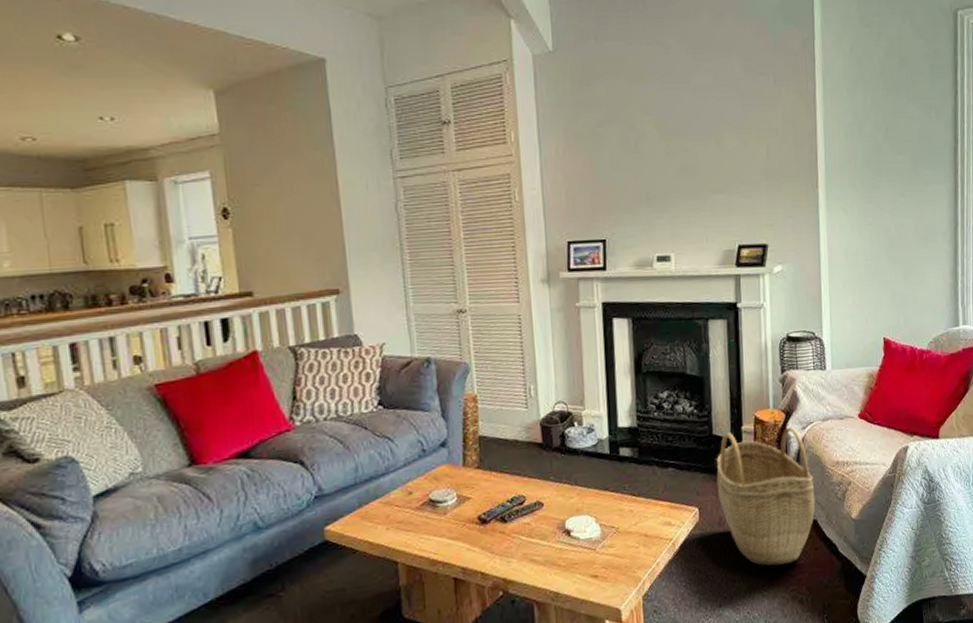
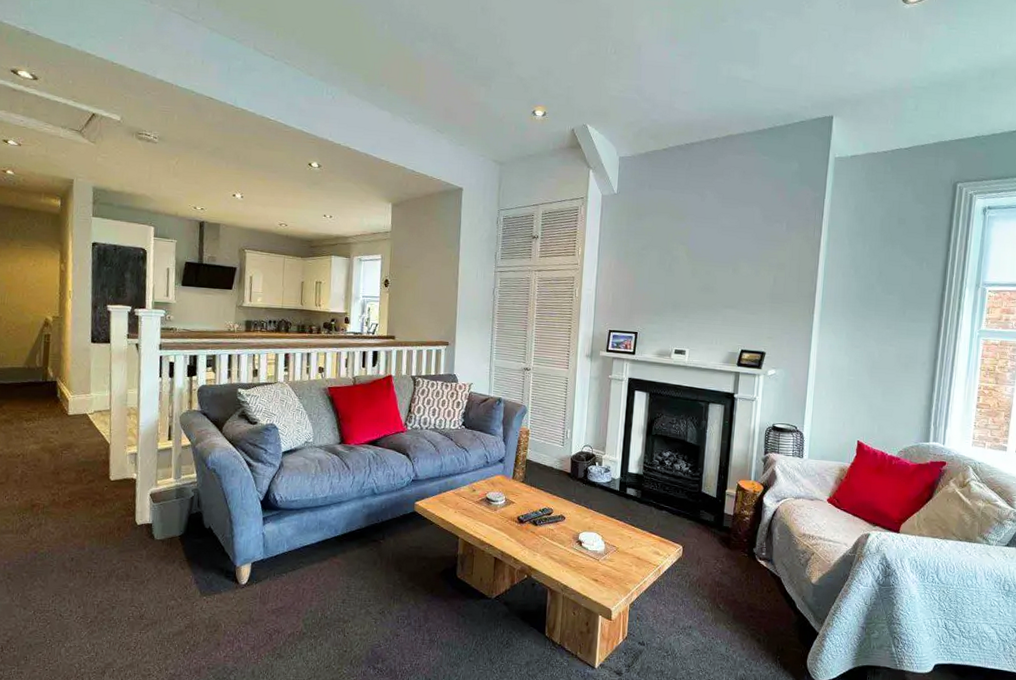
woven basket: present [716,426,815,566] -> none [700,493,782,607]

